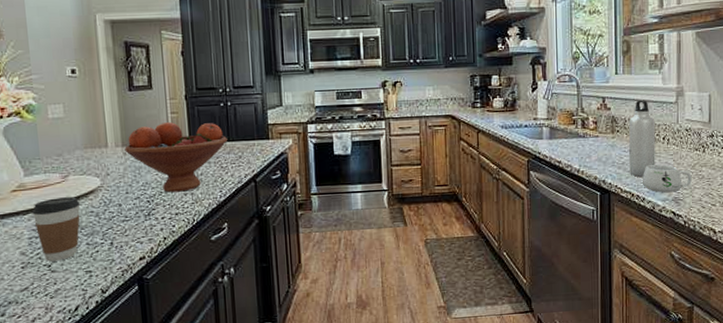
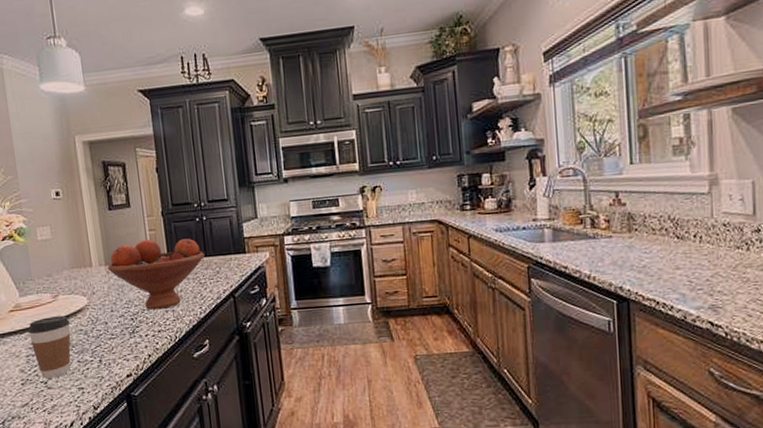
water bottle: present [629,99,655,178] -> none [649,191,685,283]
mug: present [642,164,692,193] -> none [668,266,734,300]

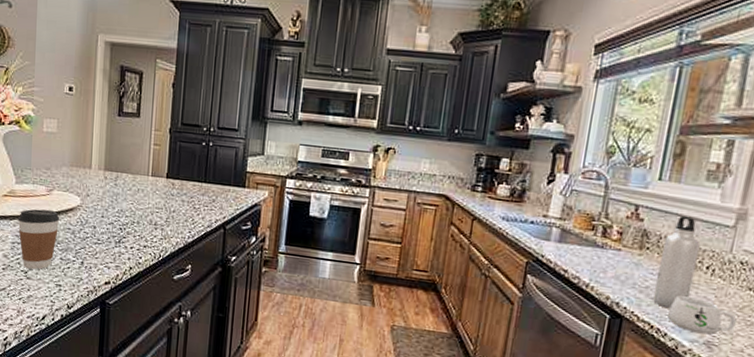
fruit bowl: present [107,238,205,310] -> none [106,153,204,226]
water bottle: none [649,191,685,283] -> present [653,215,701,309]
mug: none [668,266,734,300] -> present [666,295,737,335]

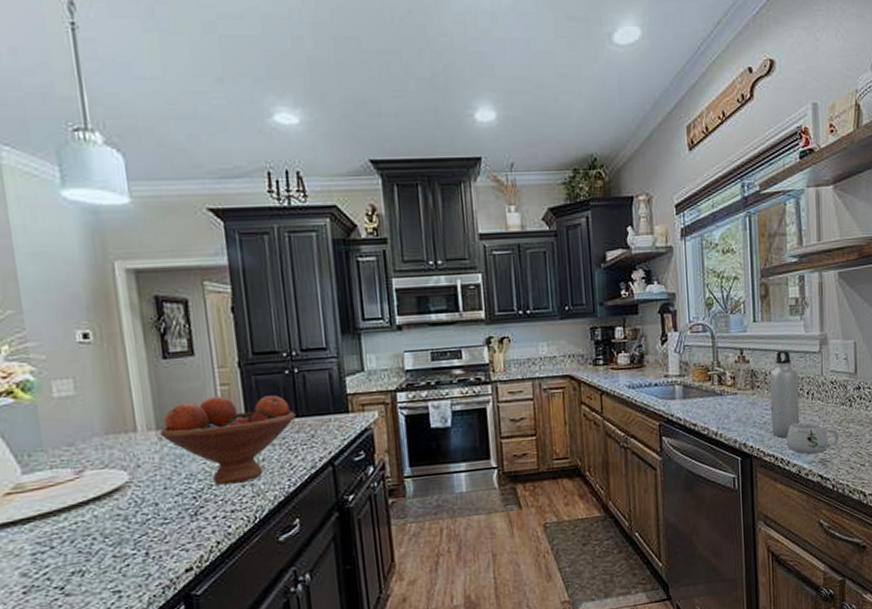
coffee cup: present [17,209,60,270] -> none [34,497,103,583]
fruit bowl: none [106,153,204,226] -> present [160,395,296,485]

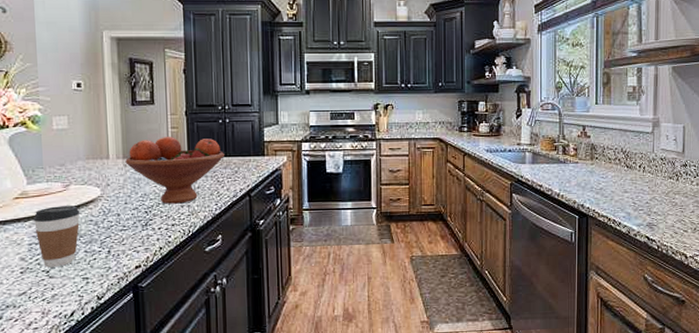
coffee cup: none [34,497,103,583] -> present [33,206,80,268]
water bottle: present [770,350,800,439] -> none [607,129,632,203]
mug: present [785,422,839,455] -> none [618,191,666,218]

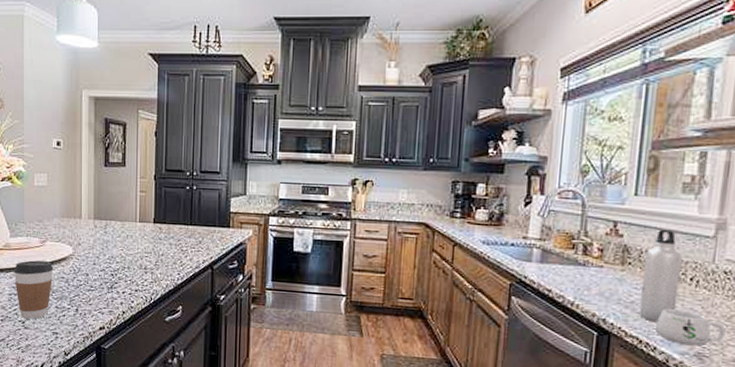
fruit bowl: present [125,137,224,204] -> none [96,200,190,270]
water bottle: none [607,129,632,203] -> present [639,229,682,323]
mug: none [618,191,666,218] -> present [654,309,726,346]

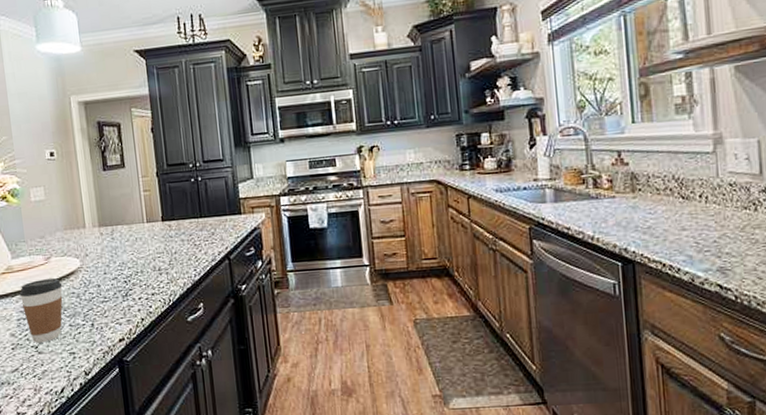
water bottle: present [639,229,682,323] -> none [653,151,692,244]
mug: present [654,309,726,346] -> none [674,227,742,262]

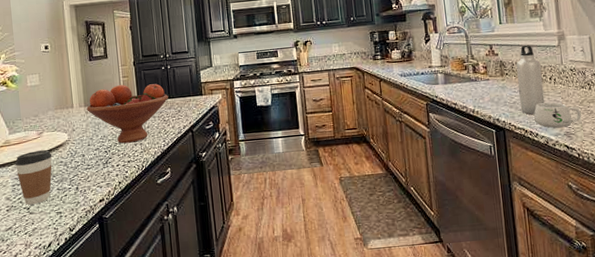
fruit bowl: none [101,199,200,272] -> present [86,84,168,144]
water bottle: none [653,151,692,244] -> present [516,45,545,115]
mug: none [674,227,742,262] -> present [533,102,582,128]

